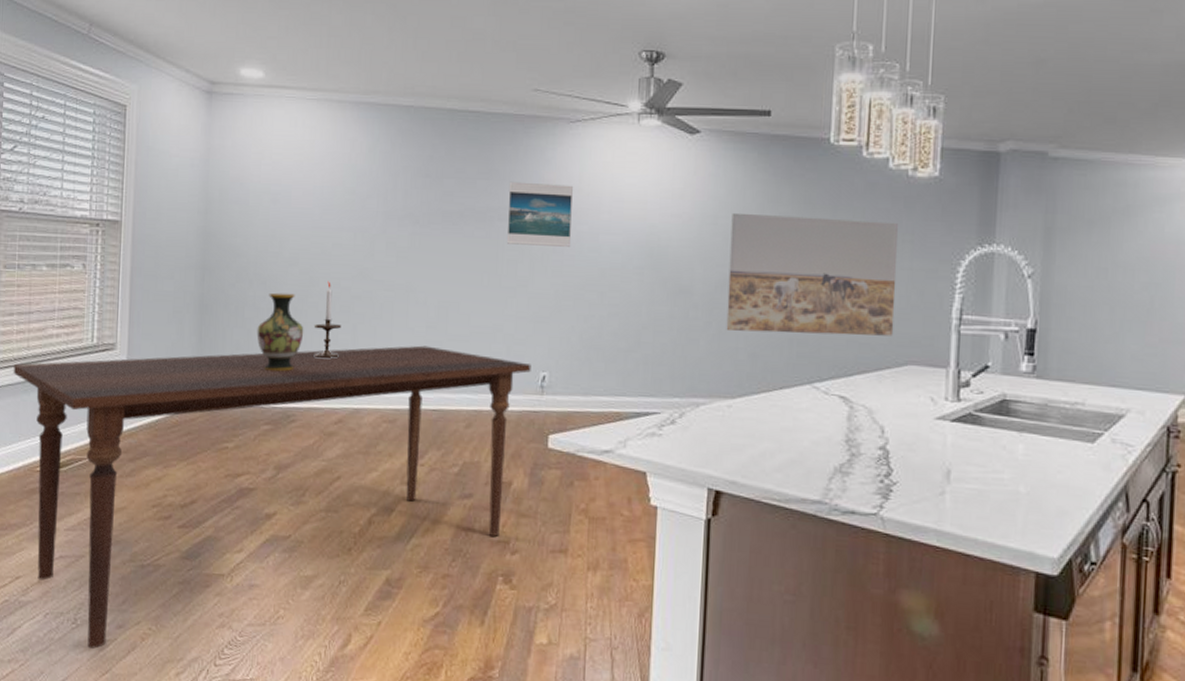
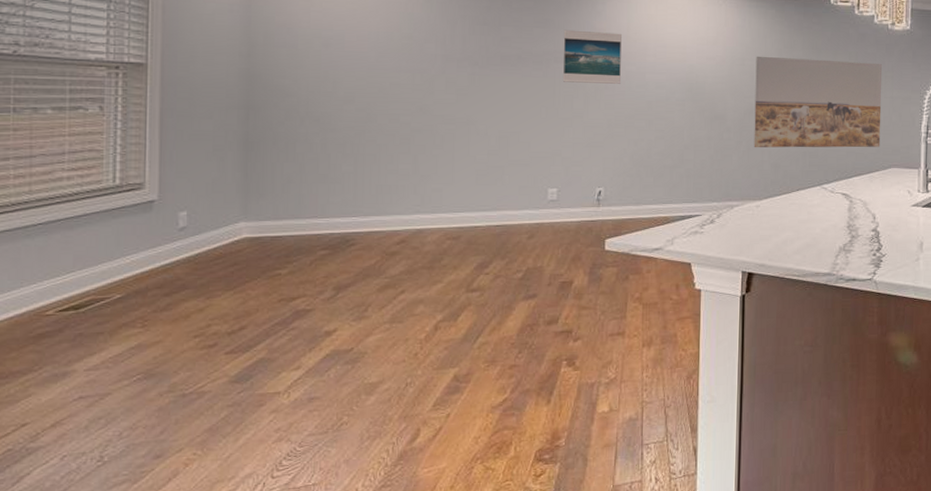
dining table: present [13,345,531,649] -> none [10,170,588,483]
vase: present [257,292,304,372] -> none [310,129,362,201]
candlestick: present [314,281,342,358] -> none [372,117,402,186]

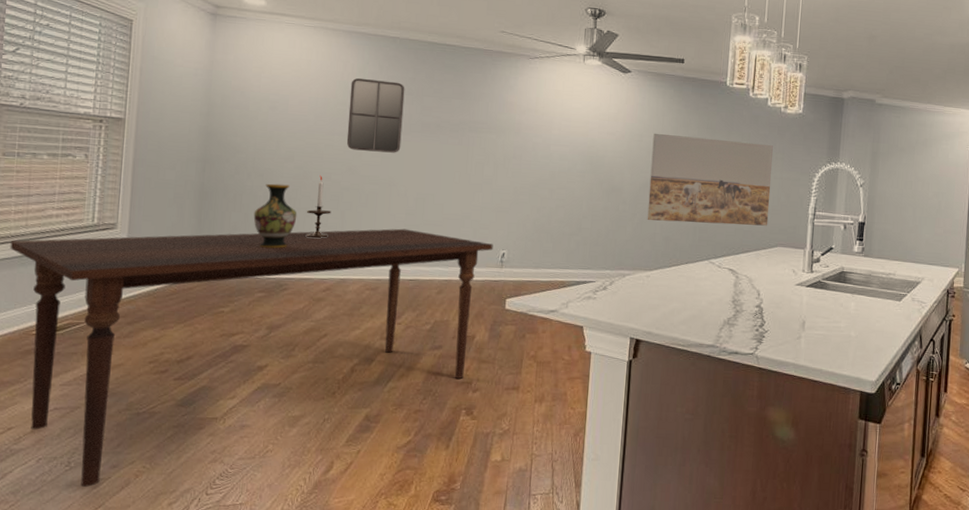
dining table: none [10,170,588,483] -> present [10,228,493,487]
vase: none [310,129,362,201] -> present [253,183,297,249]
candlestick: none [372,117,402,186] -> present [306,175,331,238]
home mirror: none [415,8,480,89] -> present [346,77,405,153]
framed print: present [562,29,622,84] -> none [475,101,531,154]

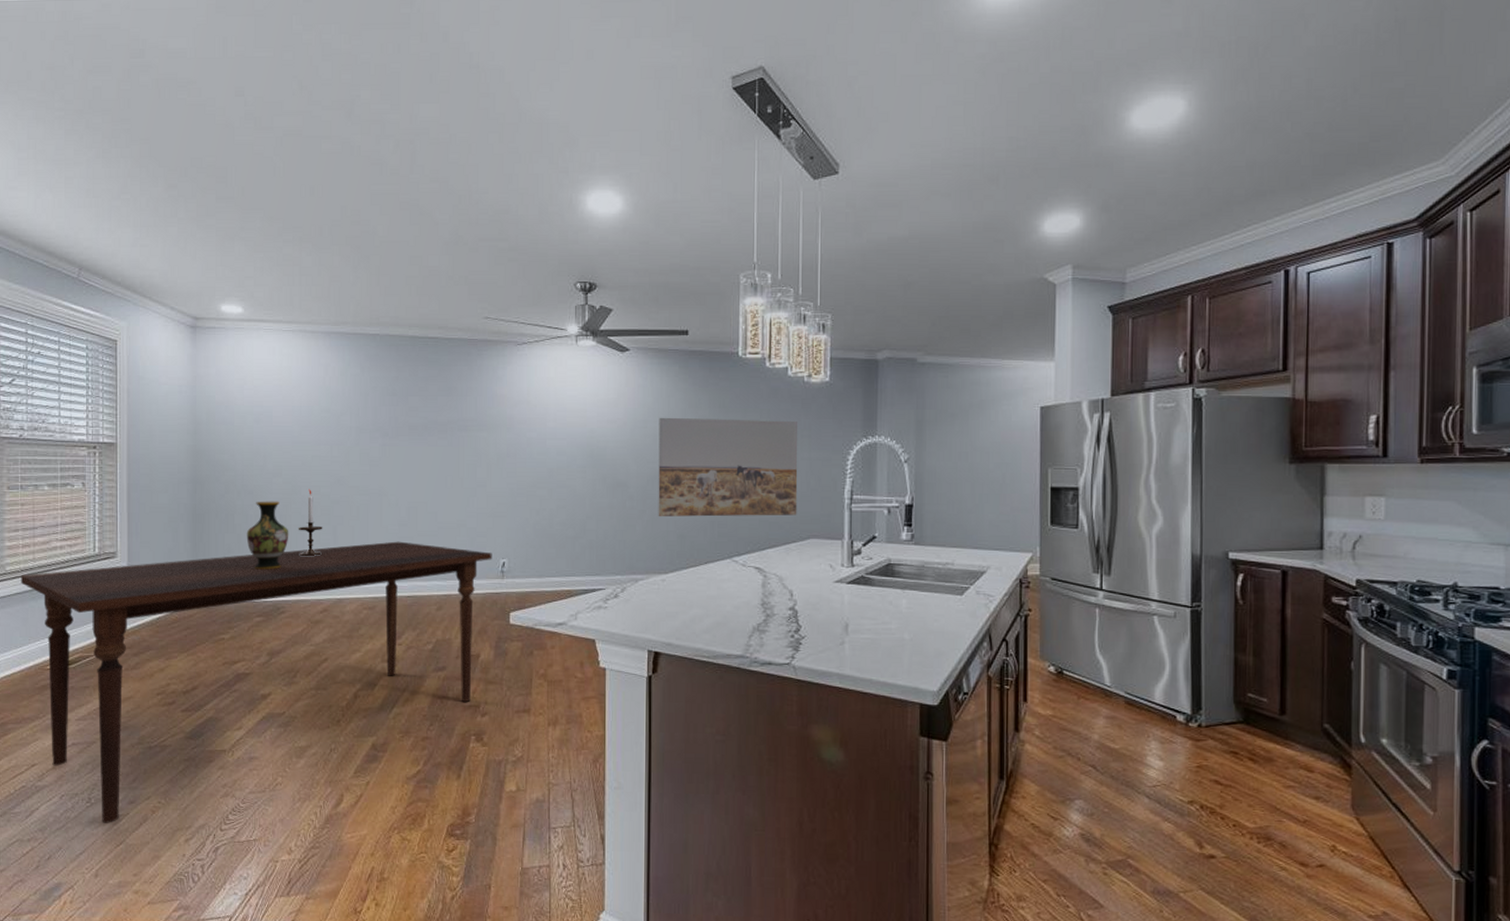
home mirror: present [346,77,405,153] -> none [333,381,389,460]

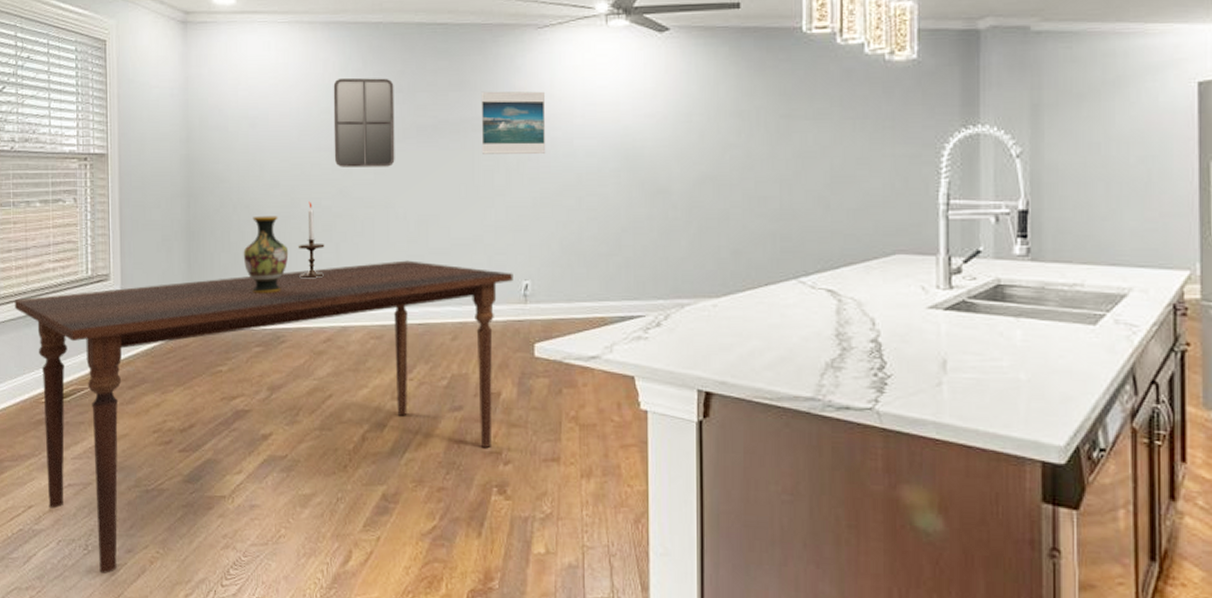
home mirror: none [333,381,389,460] -> present [333,77,395,167]
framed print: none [466,397,522,451] -> present [481,91,545,154]
wall art: present [658,417,798,517] -> none [706,108,879,228]

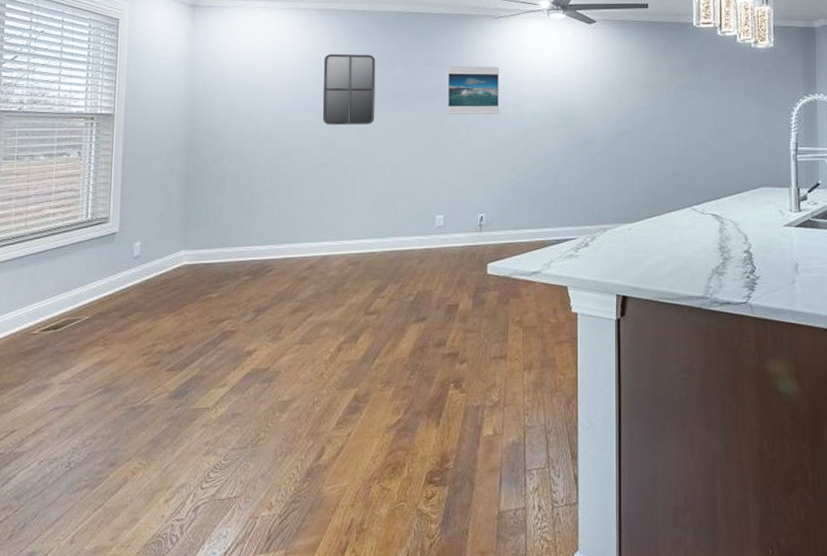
dining table: present [14,260,513,574] -> none [11,199,471,487]
vase: present [243,216,289,294] -> none [237,165,279,230]
candlestick: present [298,201,325,278] -> none [287,153,311,216]

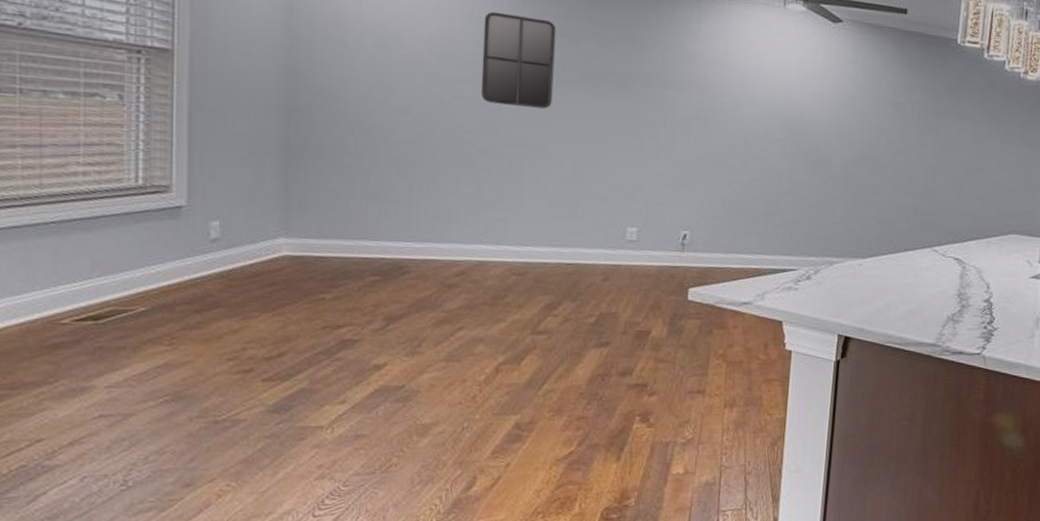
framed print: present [447,65,499,114] -> none [648,49,718,116]

